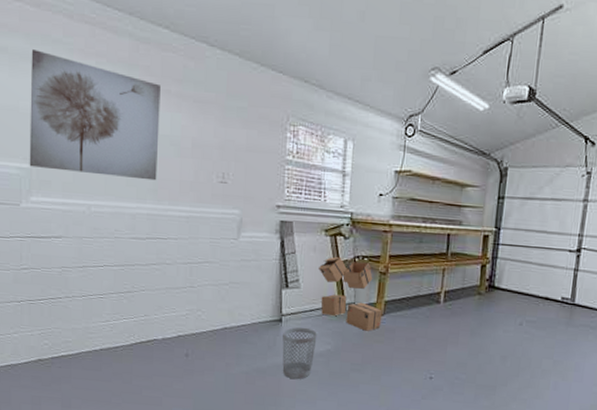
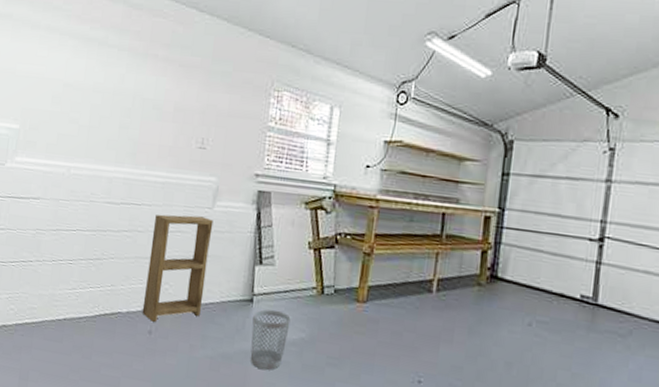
wall art: present [29,49,161,181] -> none [18,16,149,145]
shelving unit: none [177,246,240,346] -> present [142,214,214,322]
cardboard box: present [319,256,383,331] -> none [296,232,365,320]

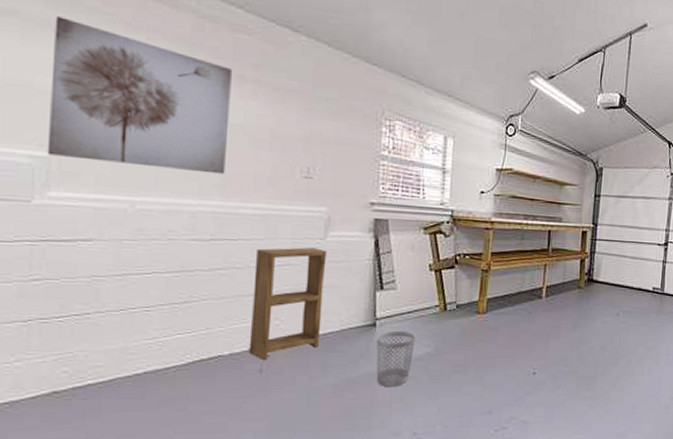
wall art: none [18,16,149,145] -> present [47,16,232,175]

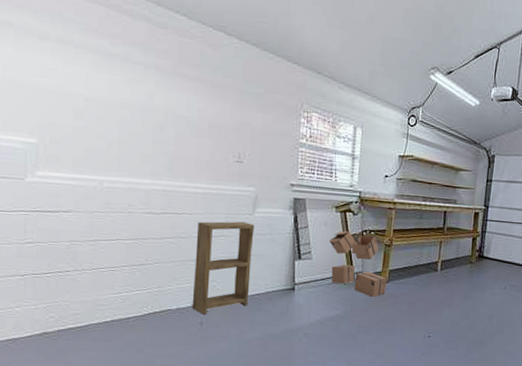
wall art: present [47,16,232,175] -> none [36,26,177,159]
wastebasket: present [376,331,416,388] -> none [294,295,328,343]
cardboard box: none [417,255,485,330] -> present [329,230,387,297]

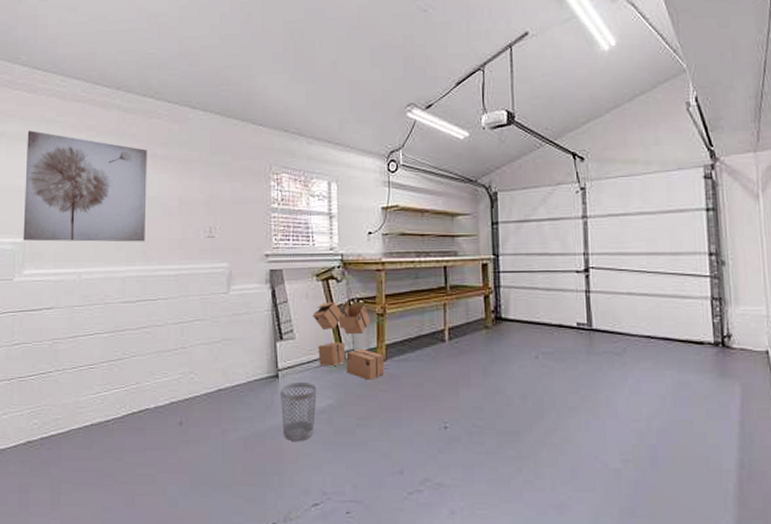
wall art: none [36,26,177,159] -> present [23,130,147,242]
shelving unit: present [192,221,255,314] -> none [170,302,230,412]
wastebasket: none [294,295,328,343] -> present [281,383,317,442]

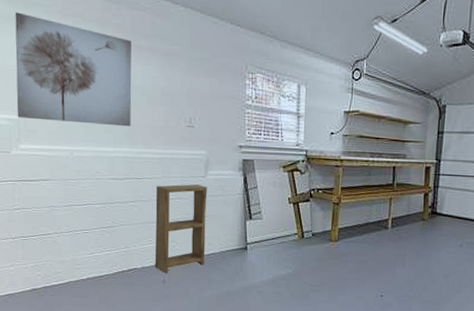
shelving unit: none [170,302,230,412] -> present [155,184,207,273]
wastebasket: present [281,383,317,442] -> none [248,254,279,301]
cardboard box: present [313,301,385,380] -> none [278,190,337,256]

